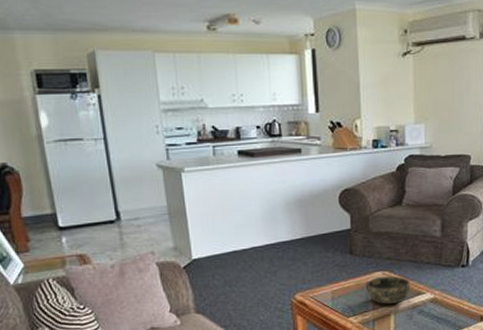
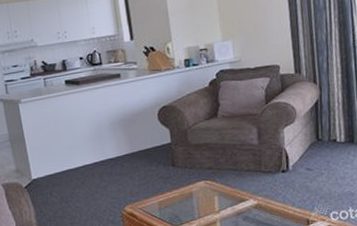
bowl: present [365,276,411,304] -> none [189,184,234,212]

